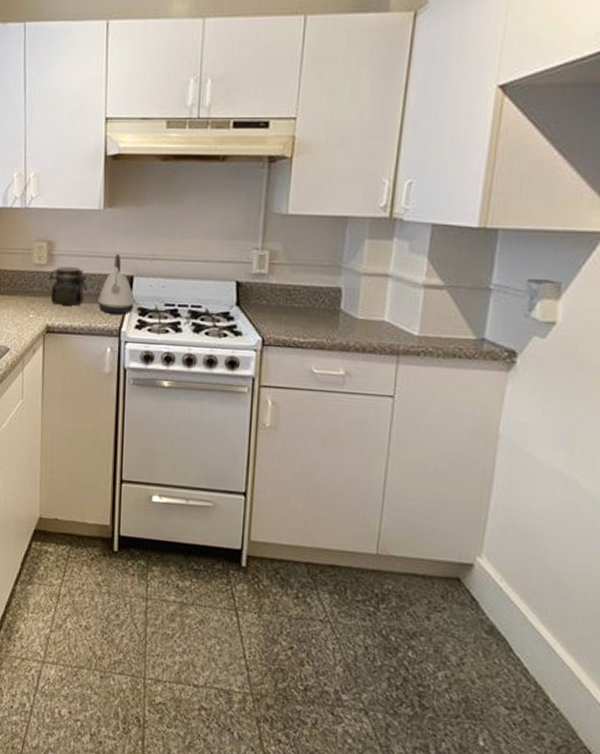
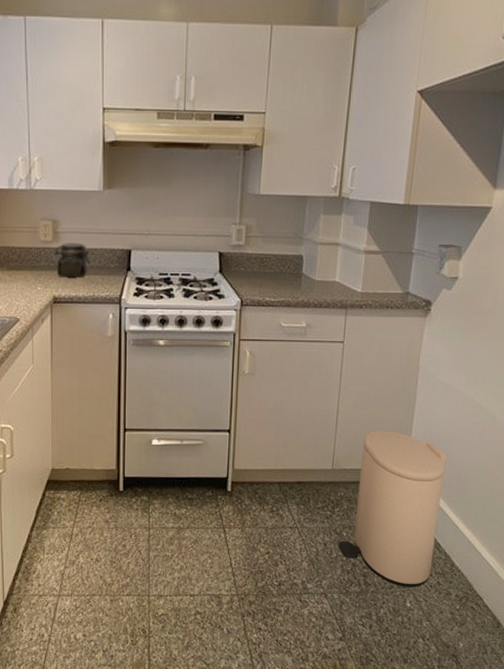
kettle: present [97,253,135,314] -> none [100,230,133,284]
pedal bin: none [383,511,538,722] -> present [338,430,447,587]

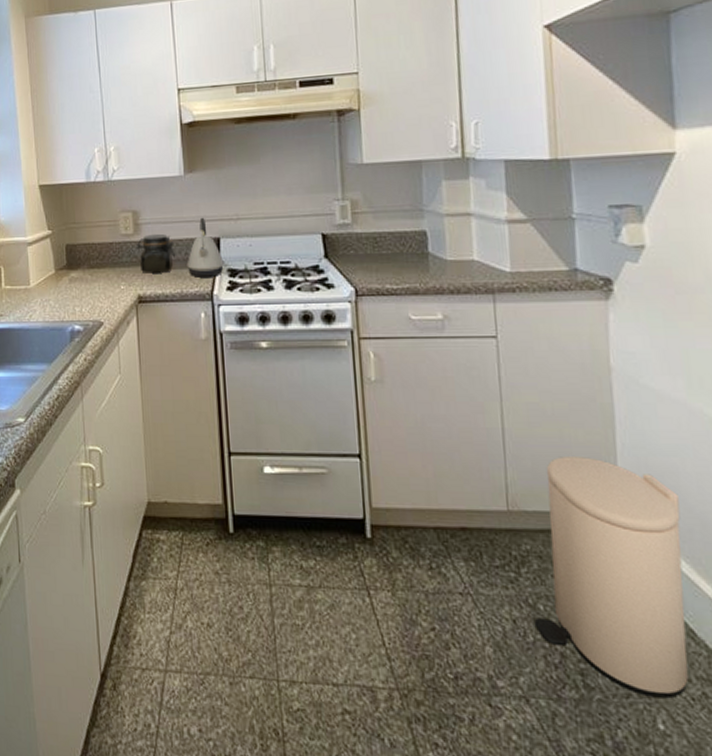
kettle: none [100,230,133,284] -> present [187,217,224,277]

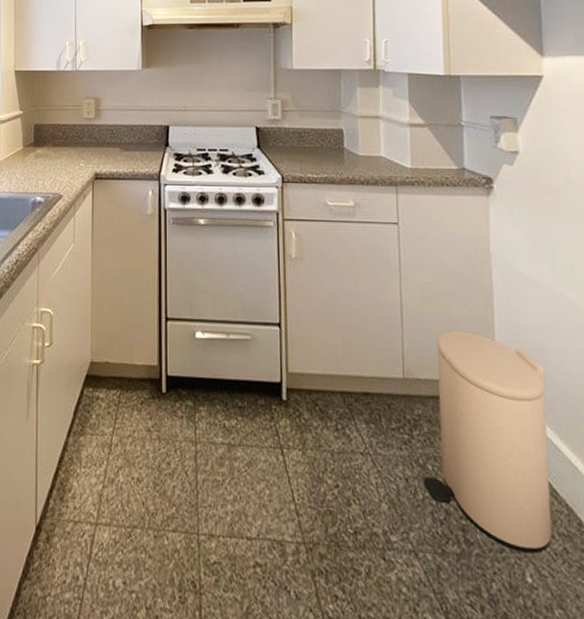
jar: present [135,234,176,273] -> none [96,119,131,154]
kettle: present [187,217,224,277] -> none [139,107,171,160]

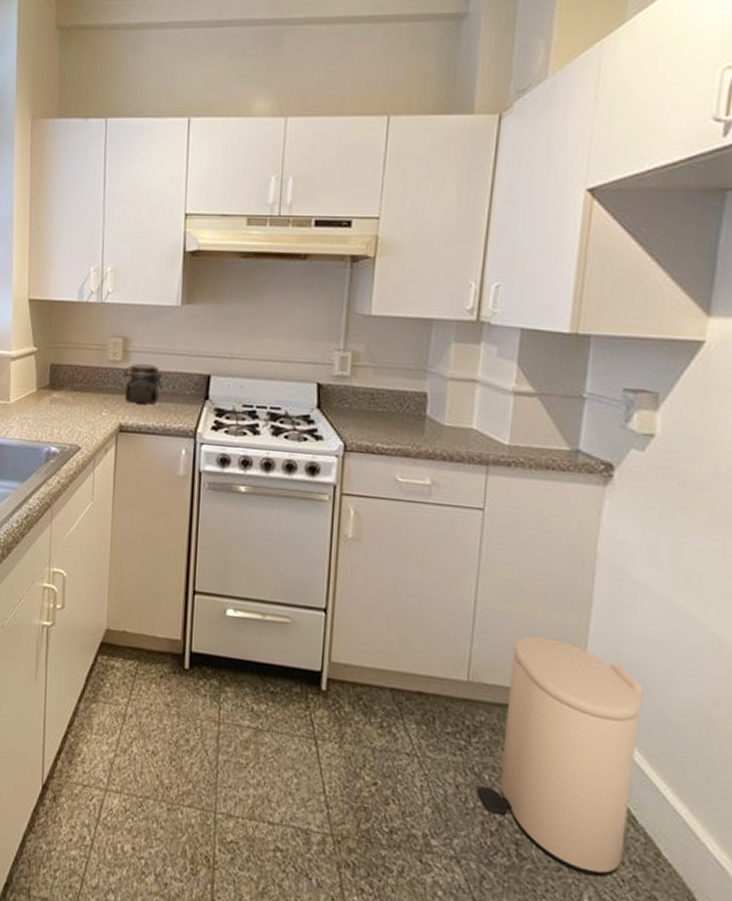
jar: none [96,119,131,154] -> present [122,363,163,404]

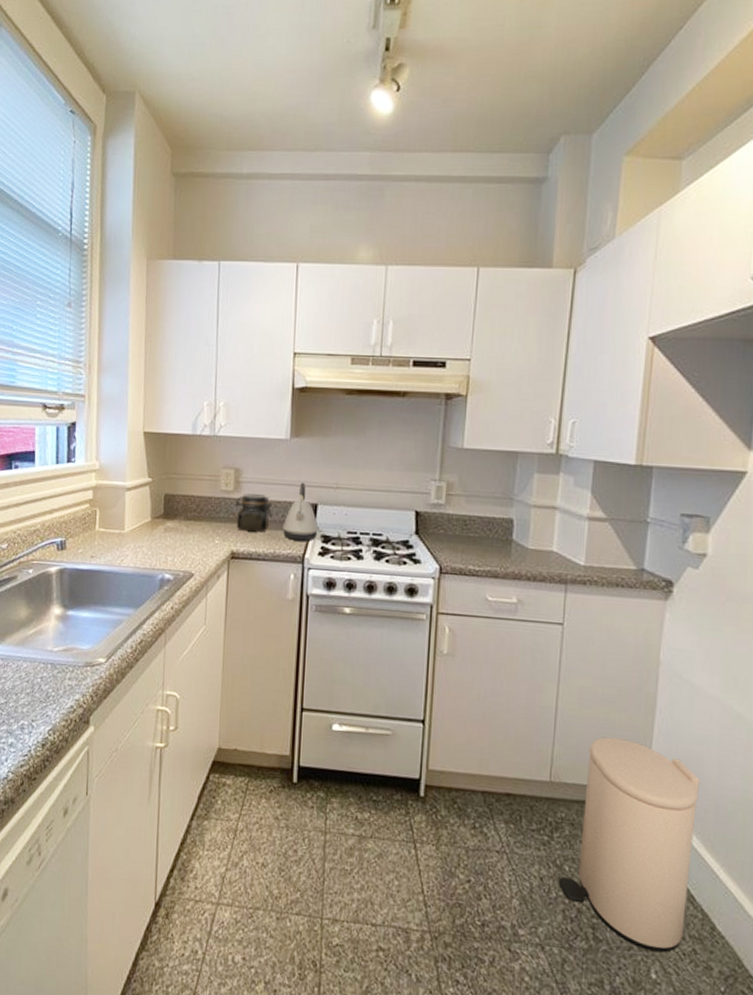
kettle: none [173,351,212,415] -> present [282,482,319,541]

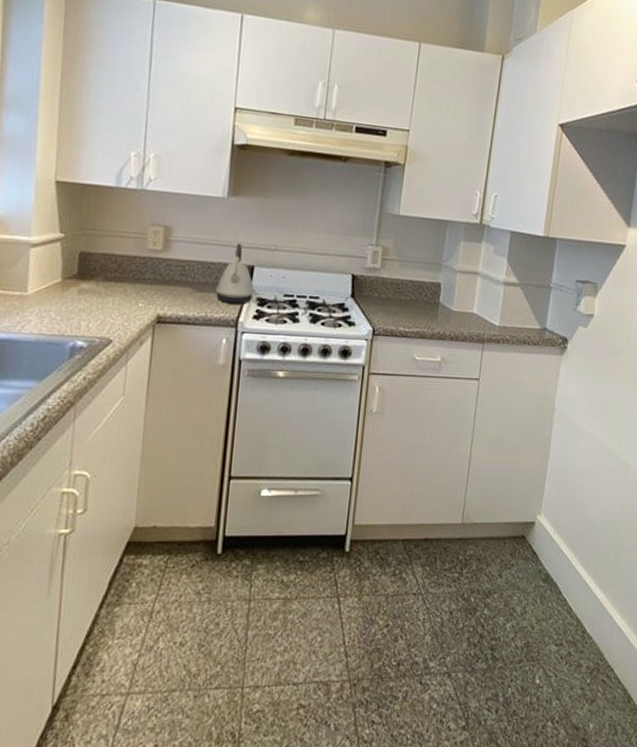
jar: present [234,493,273,532] -> none [162,253,206,295]
pedal bin: present [558,737,700,953] -> none [465,479,580,660]

